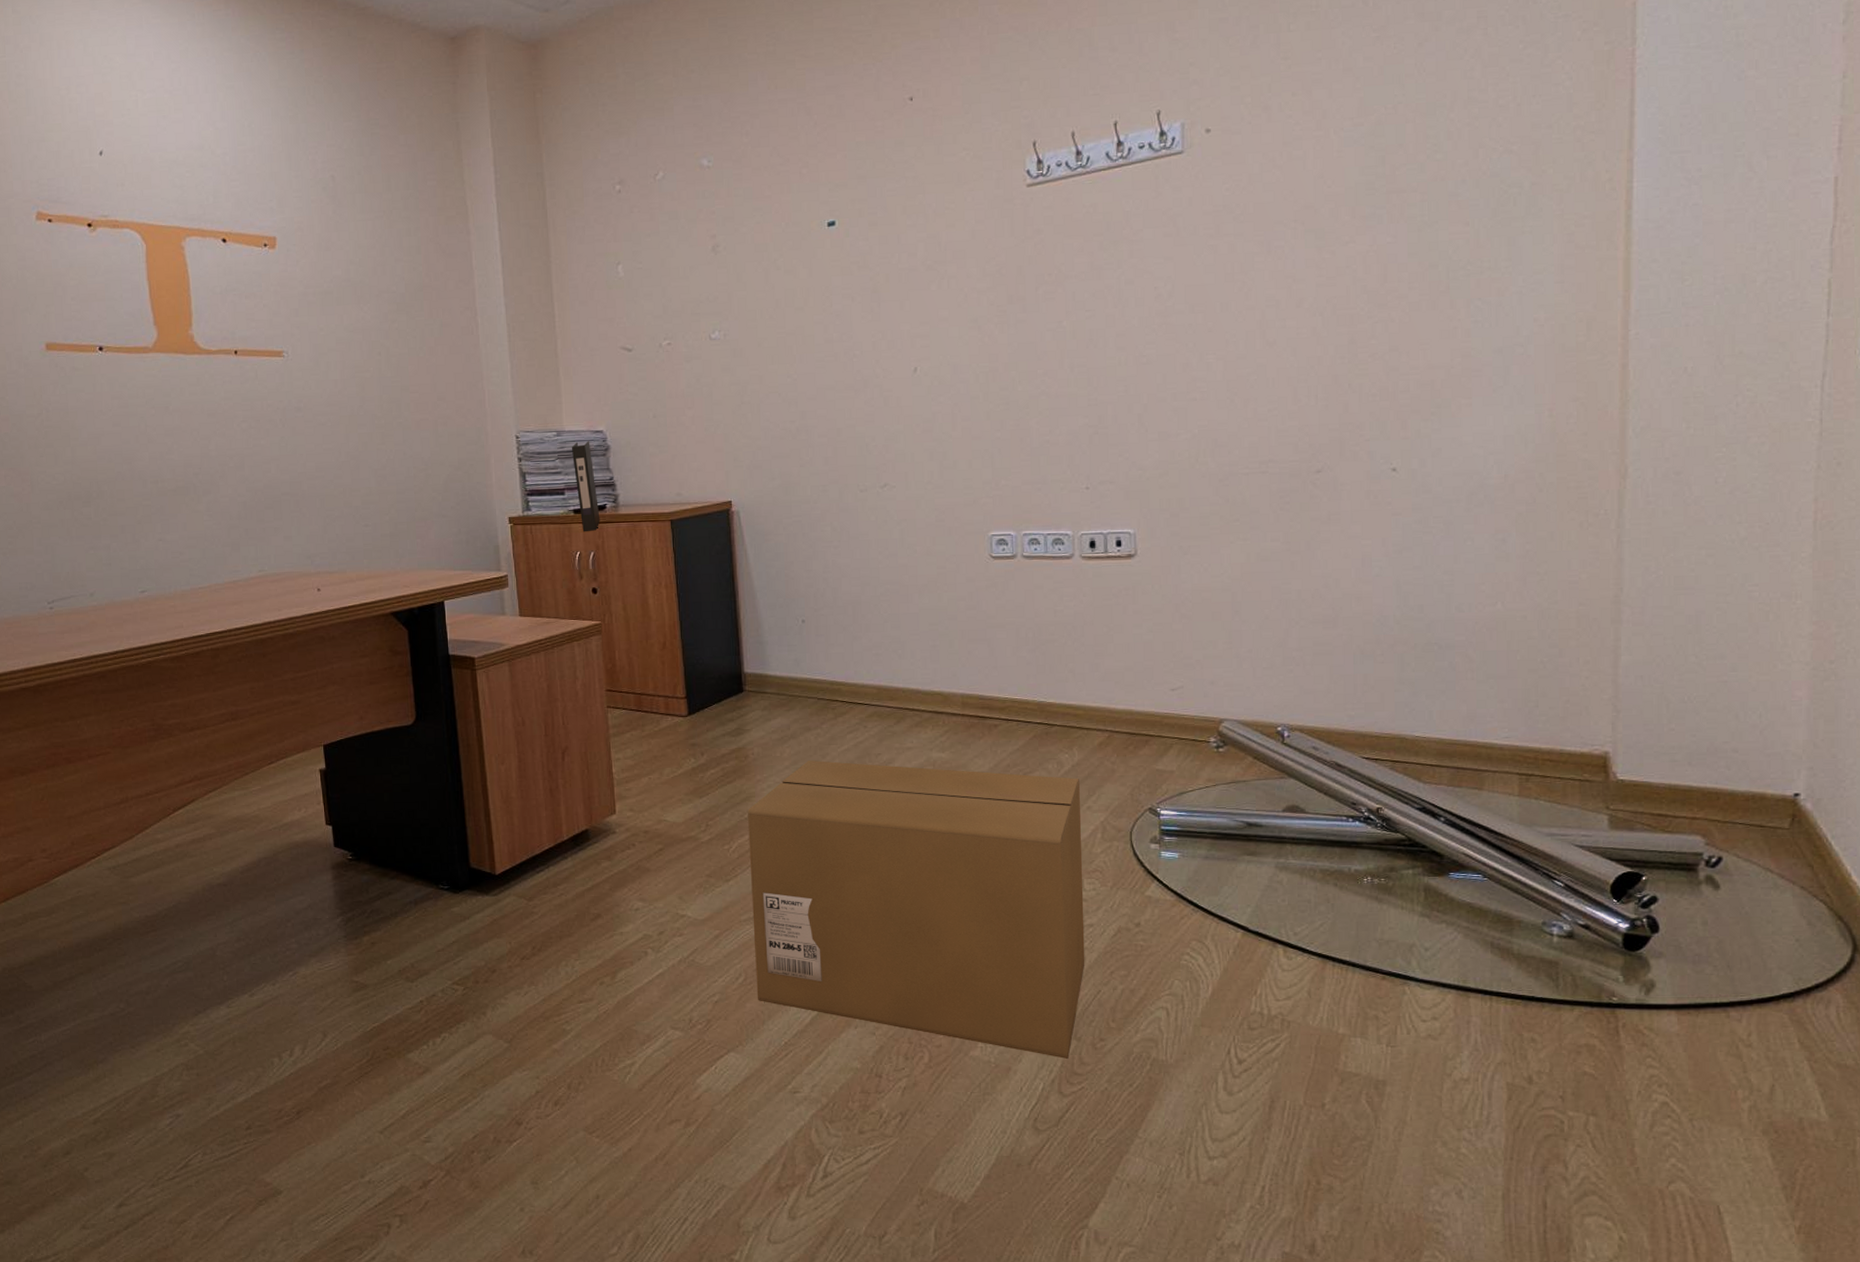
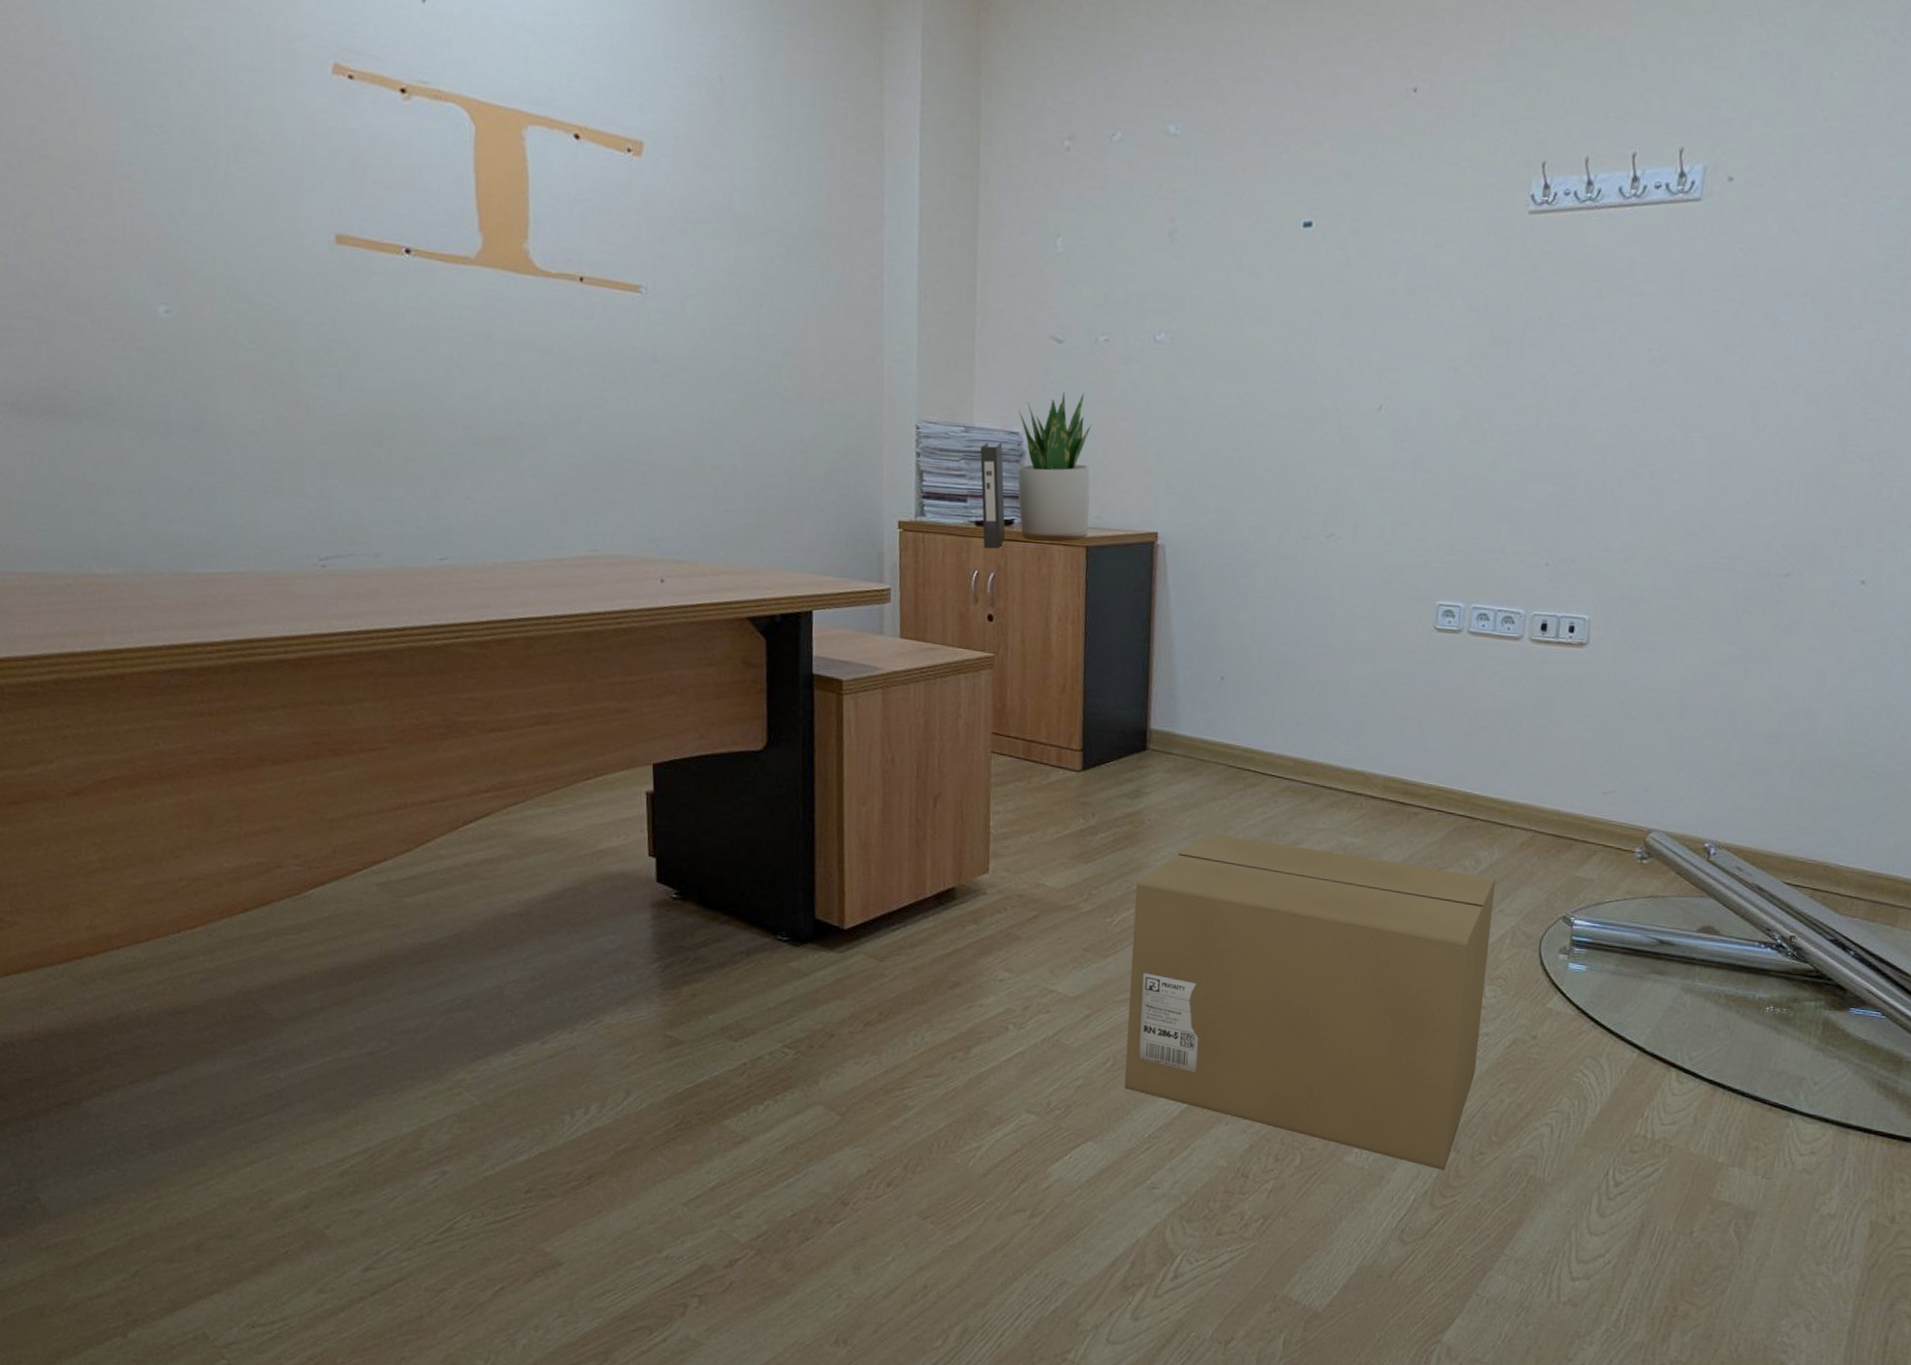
planter: none [600,390,670,521] -> present [1017,391,1092,542]

